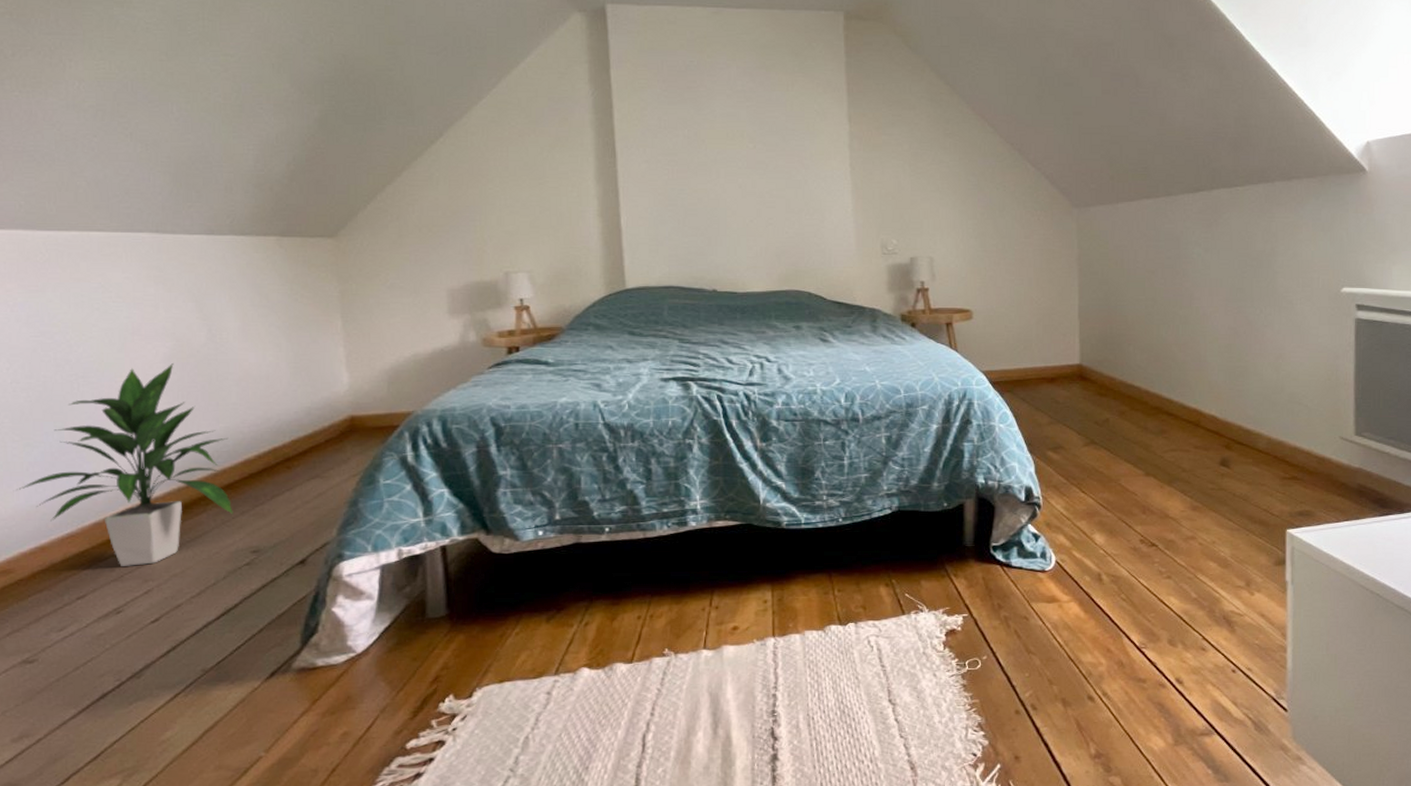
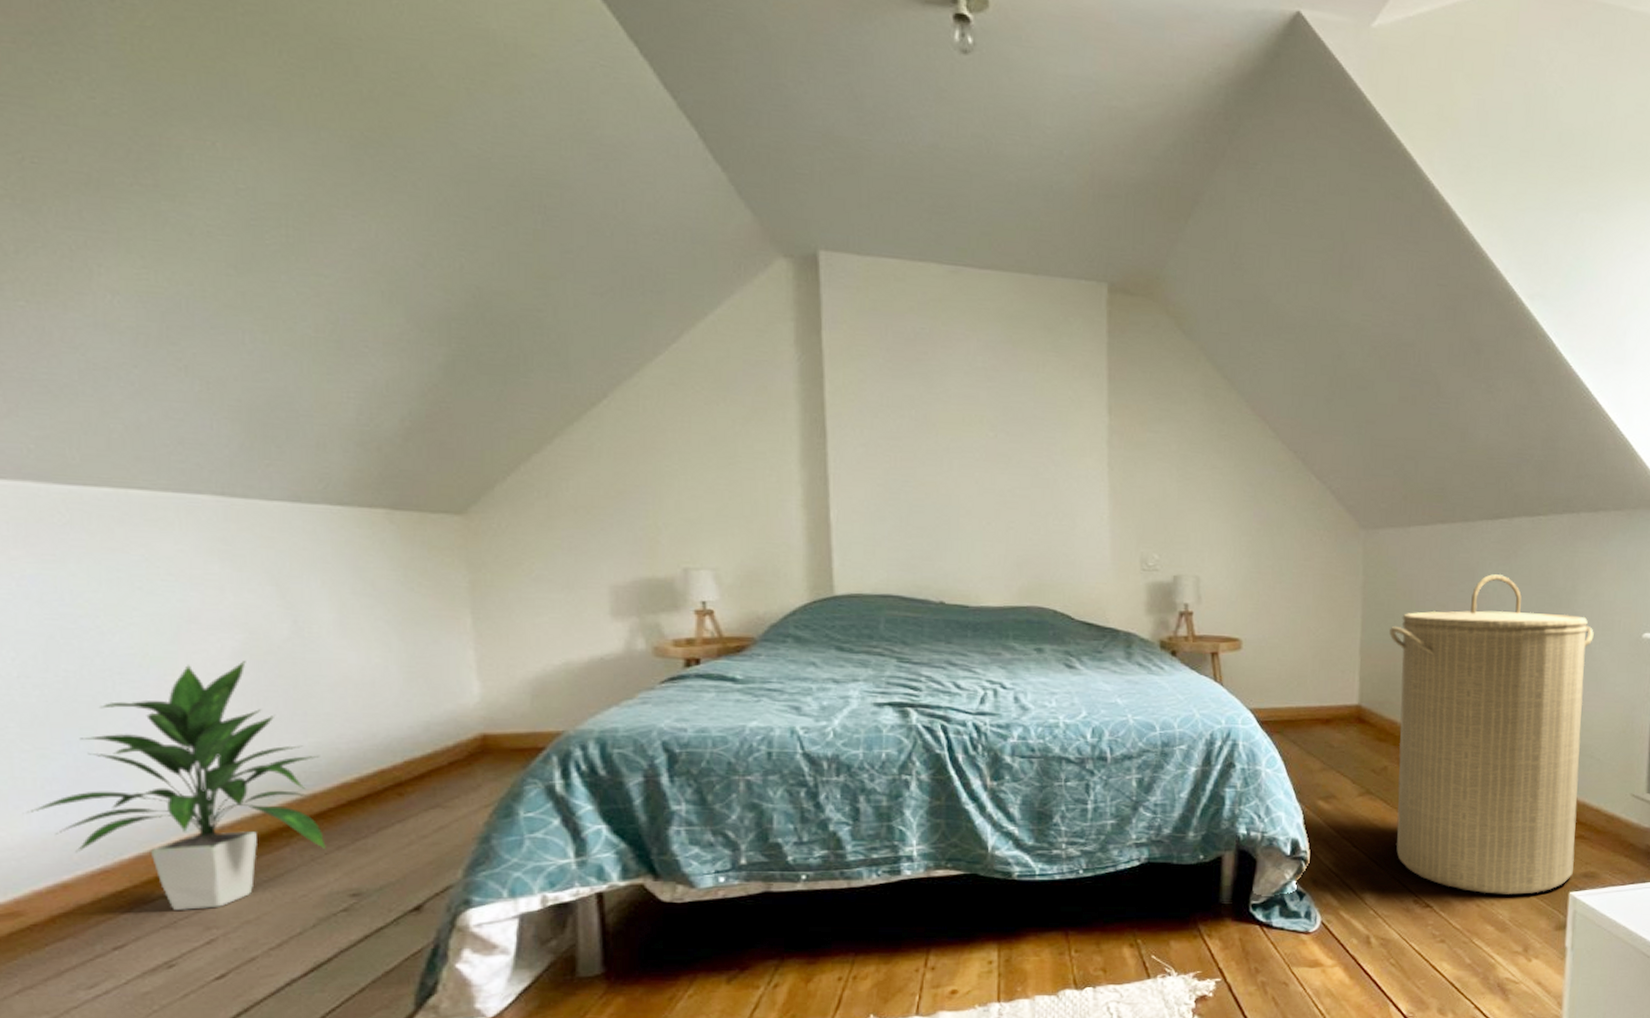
laundry hamper: none [1104,242,1295,533] -> present [1389,574,1594,894]

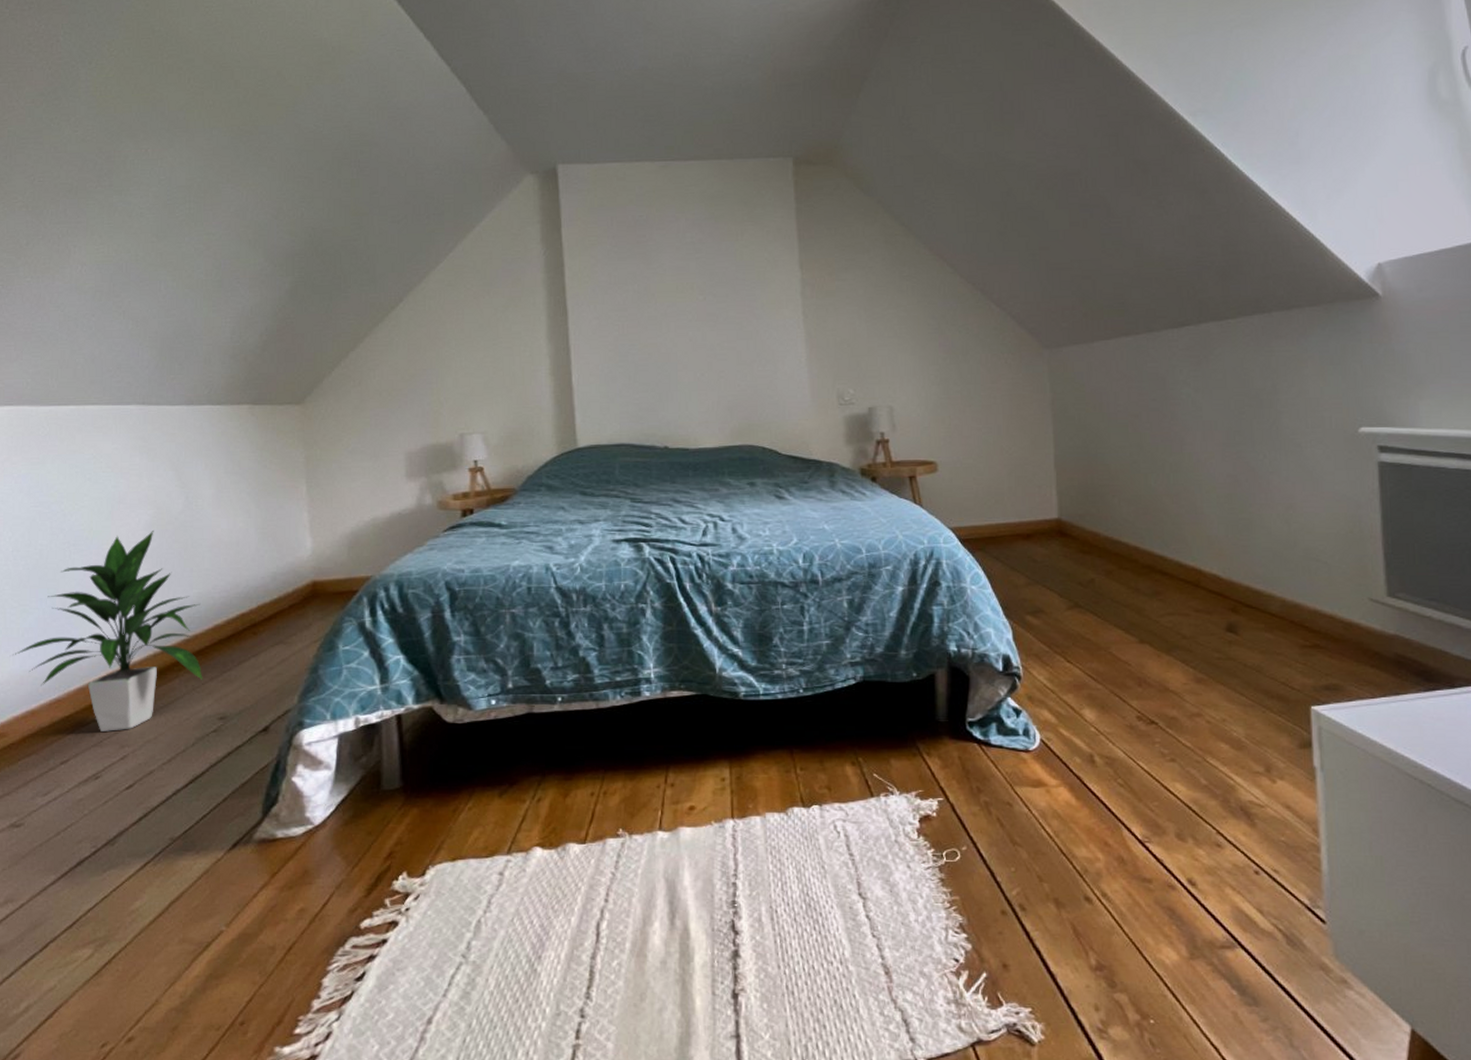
laundry hamper: present [1389,574,1594,894] -> none [1083,381,1312,709]

